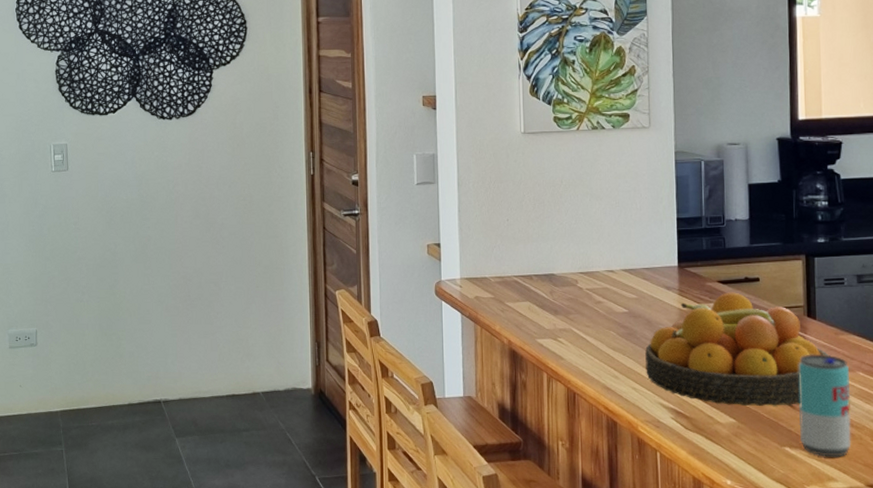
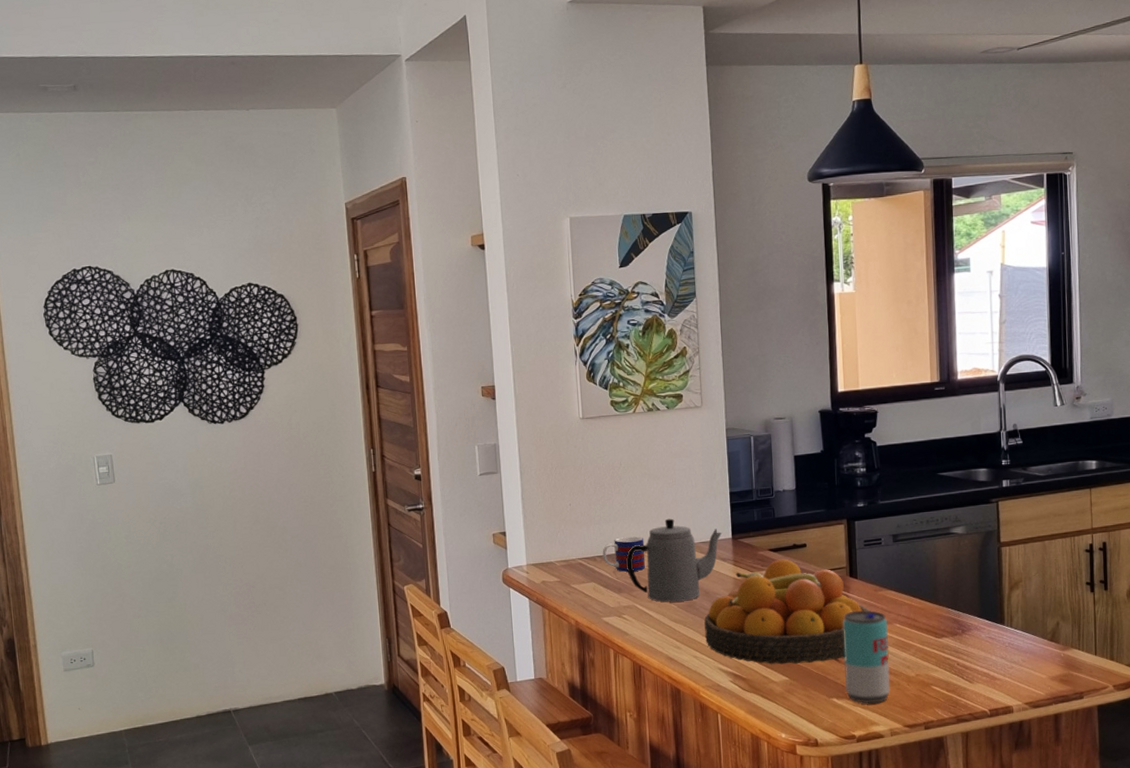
mug: none [539,257,585,293] -> present [602,536,646,572]
teapot: none [564,241,668,329] -> present [626,518,723,602]

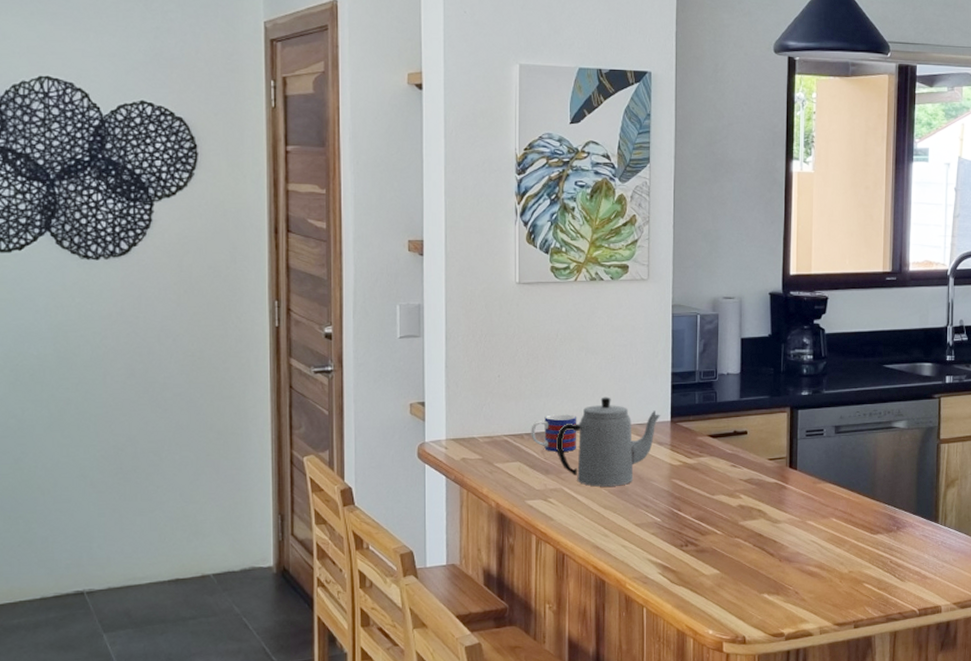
fruit bowl: present [704,559,871,665] -> none [636,446,808,557]
beverage can: present [842,610,891,704] -> none [777,503,824,601]

